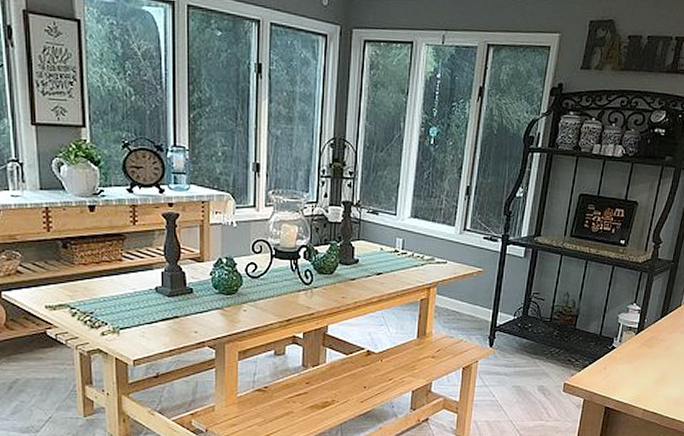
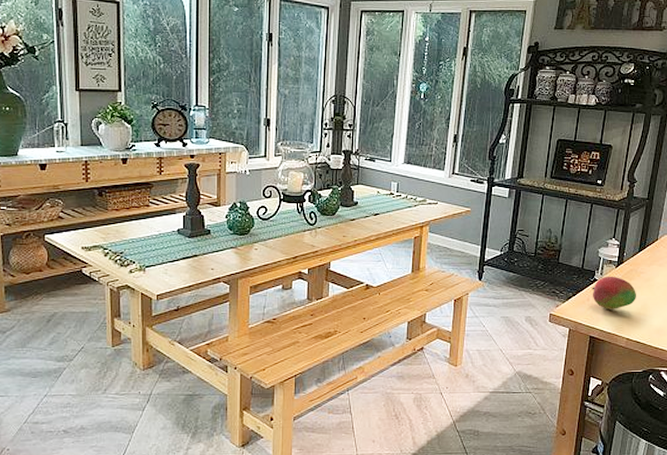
fruit: none [609,343,656,379] -> present [592,276,636,309]

